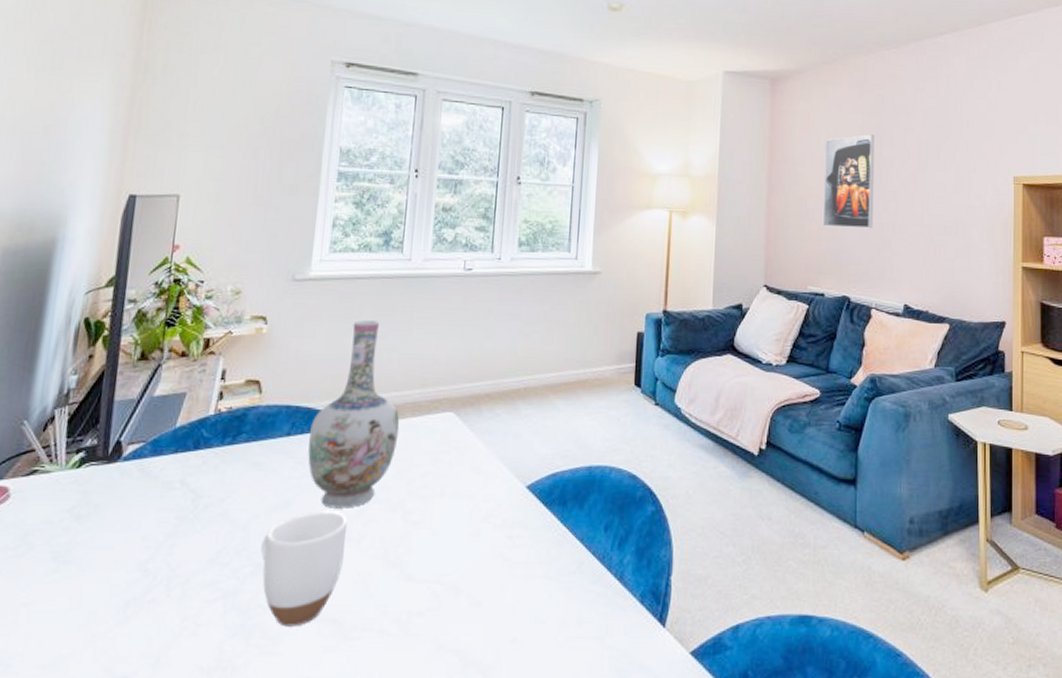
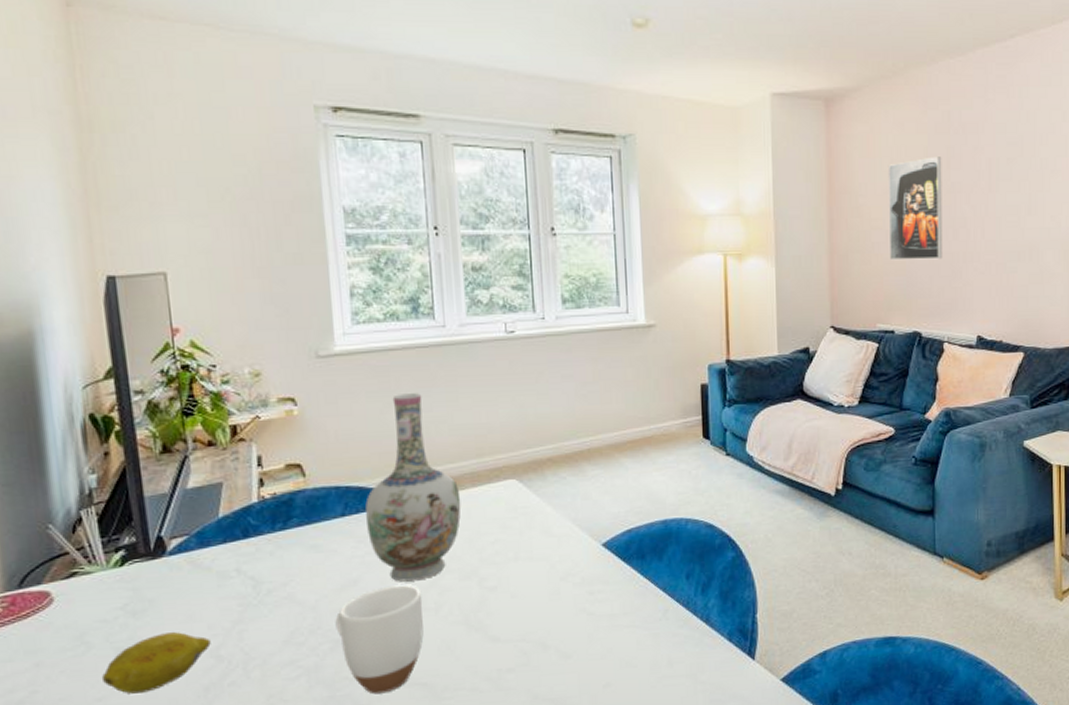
fruit: none [33,540,142,602] -> present [101,632,211,694]

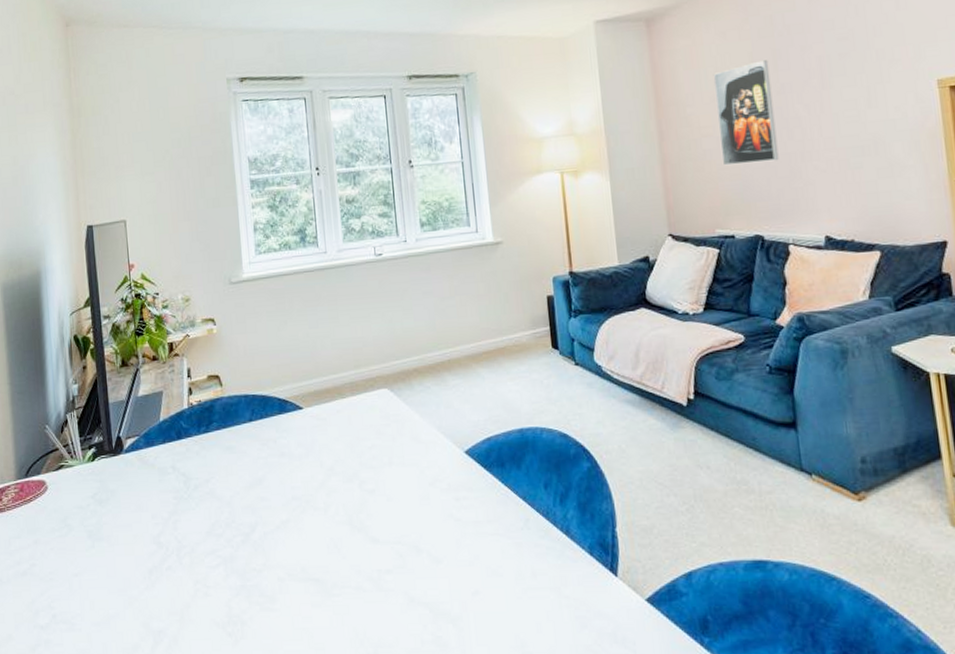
fruit: present [101,632,211,694] -> none [77,520,154,572]
mug: present [335,585,424,694] -> none [245,485,315,586]
vase: present [365,393,461,582] -> none [267,312,343,482]

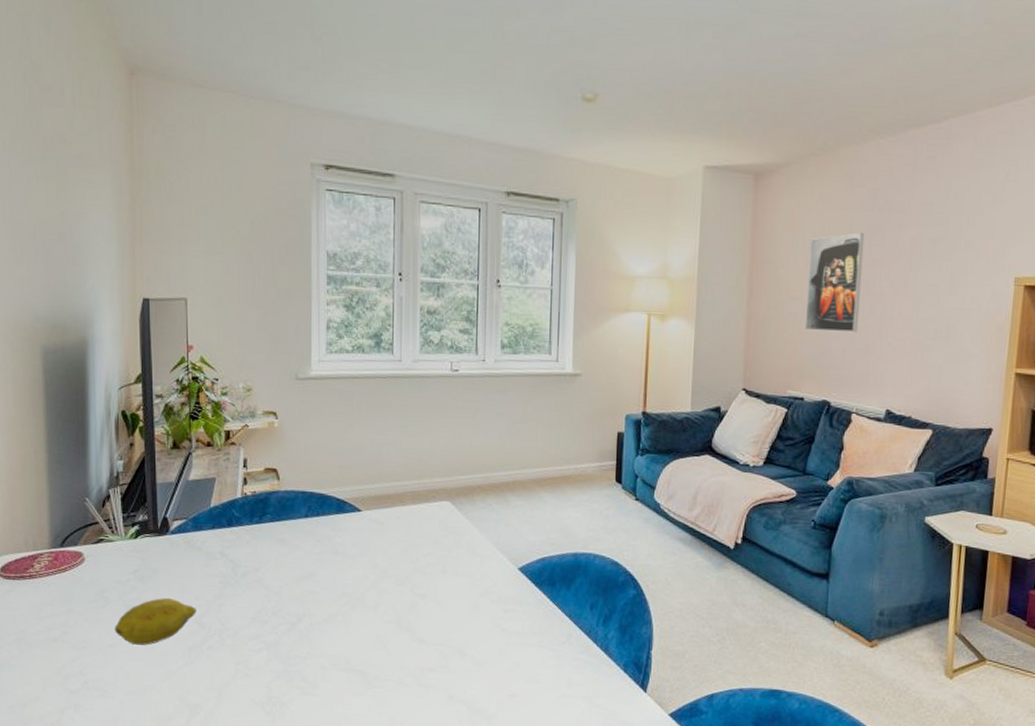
fruit: none [77,520,154,572] -> present [114,598,196,645]

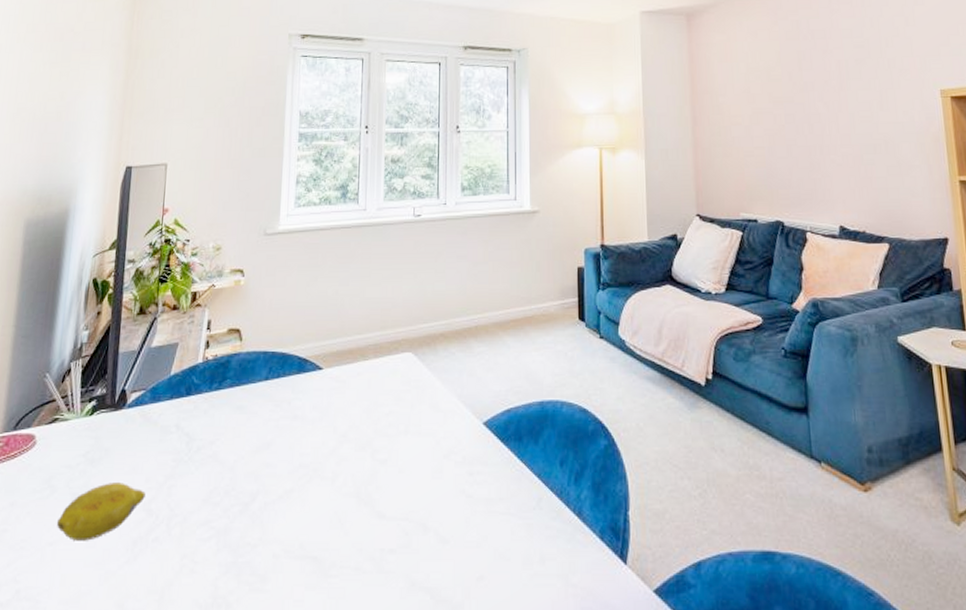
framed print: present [804,233,865,333] -> none [744,60,800,153]

